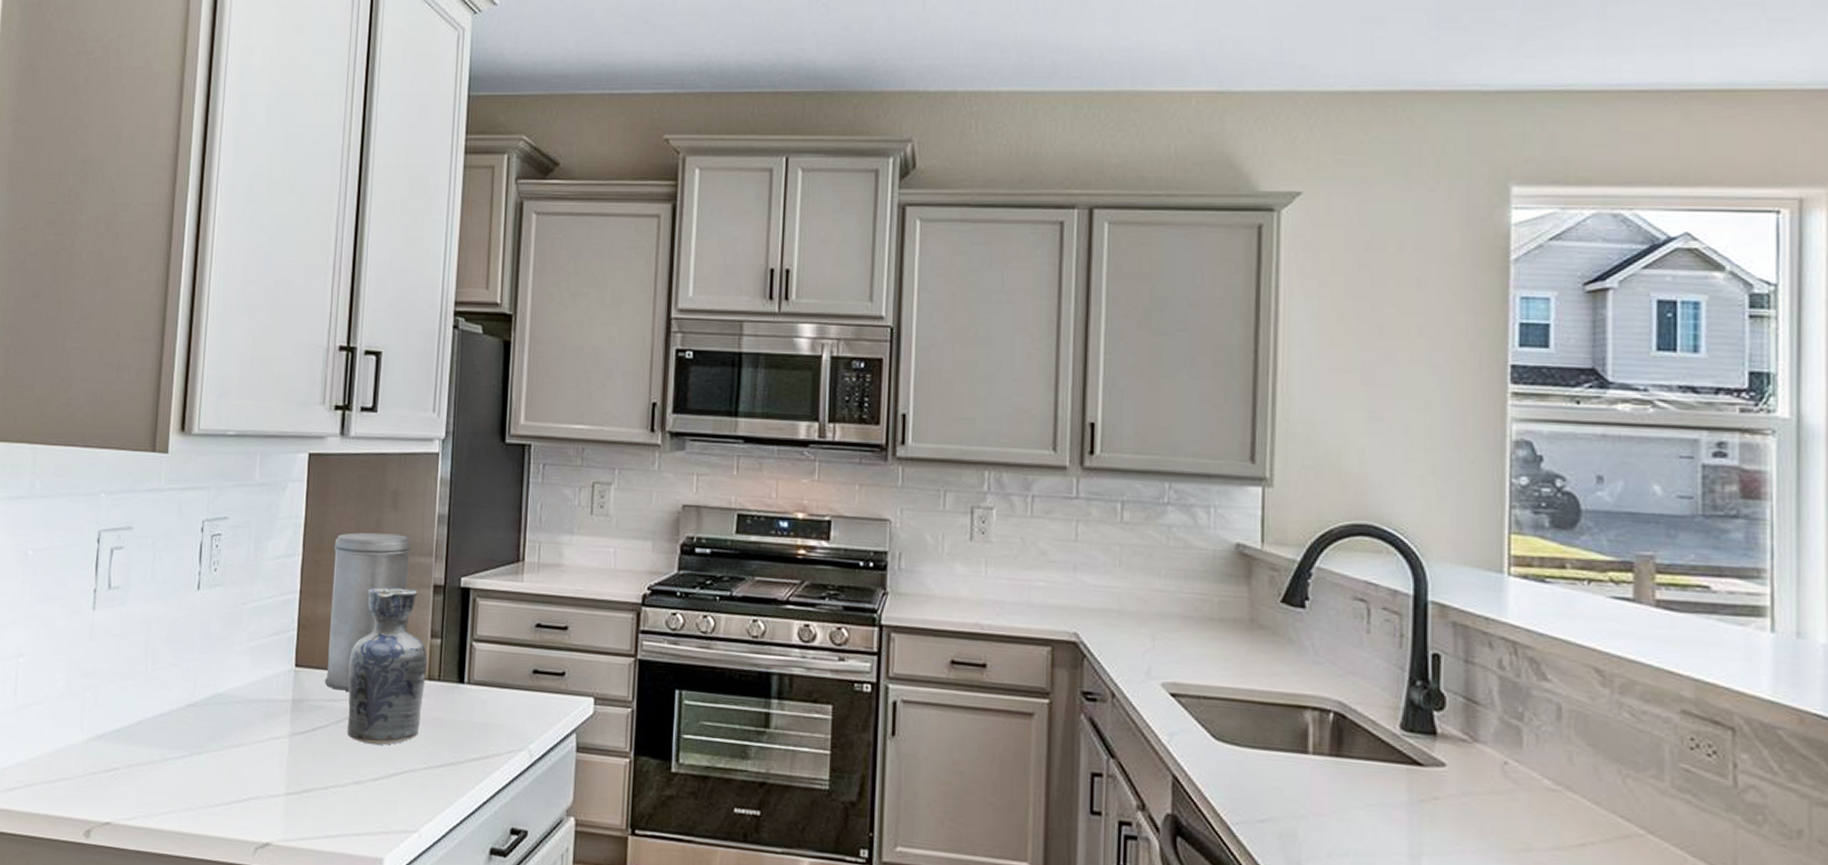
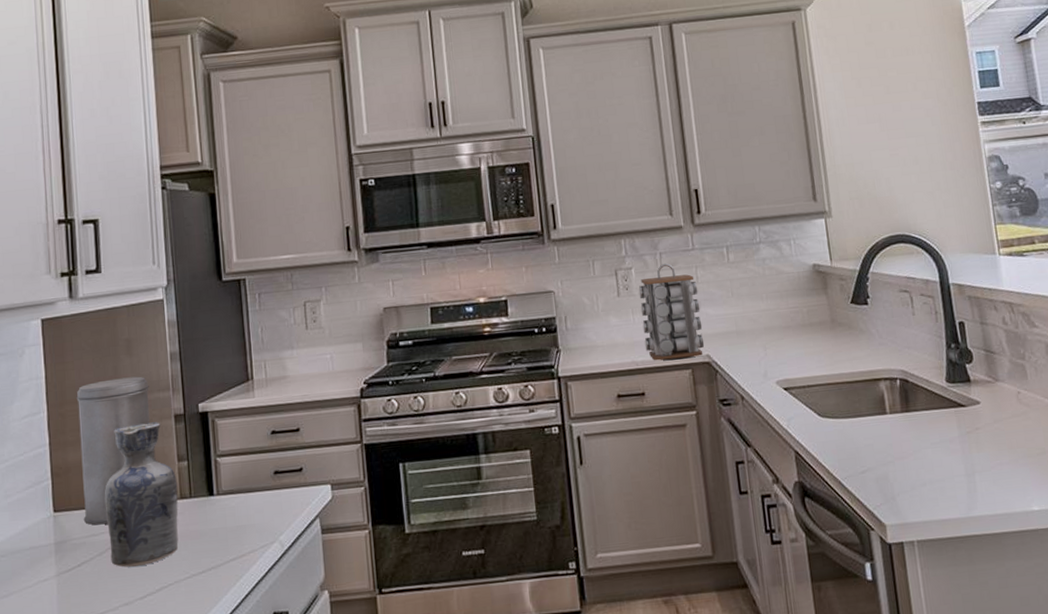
spice rack: none [995,510,1076,633] -> present [638,263,705,361]

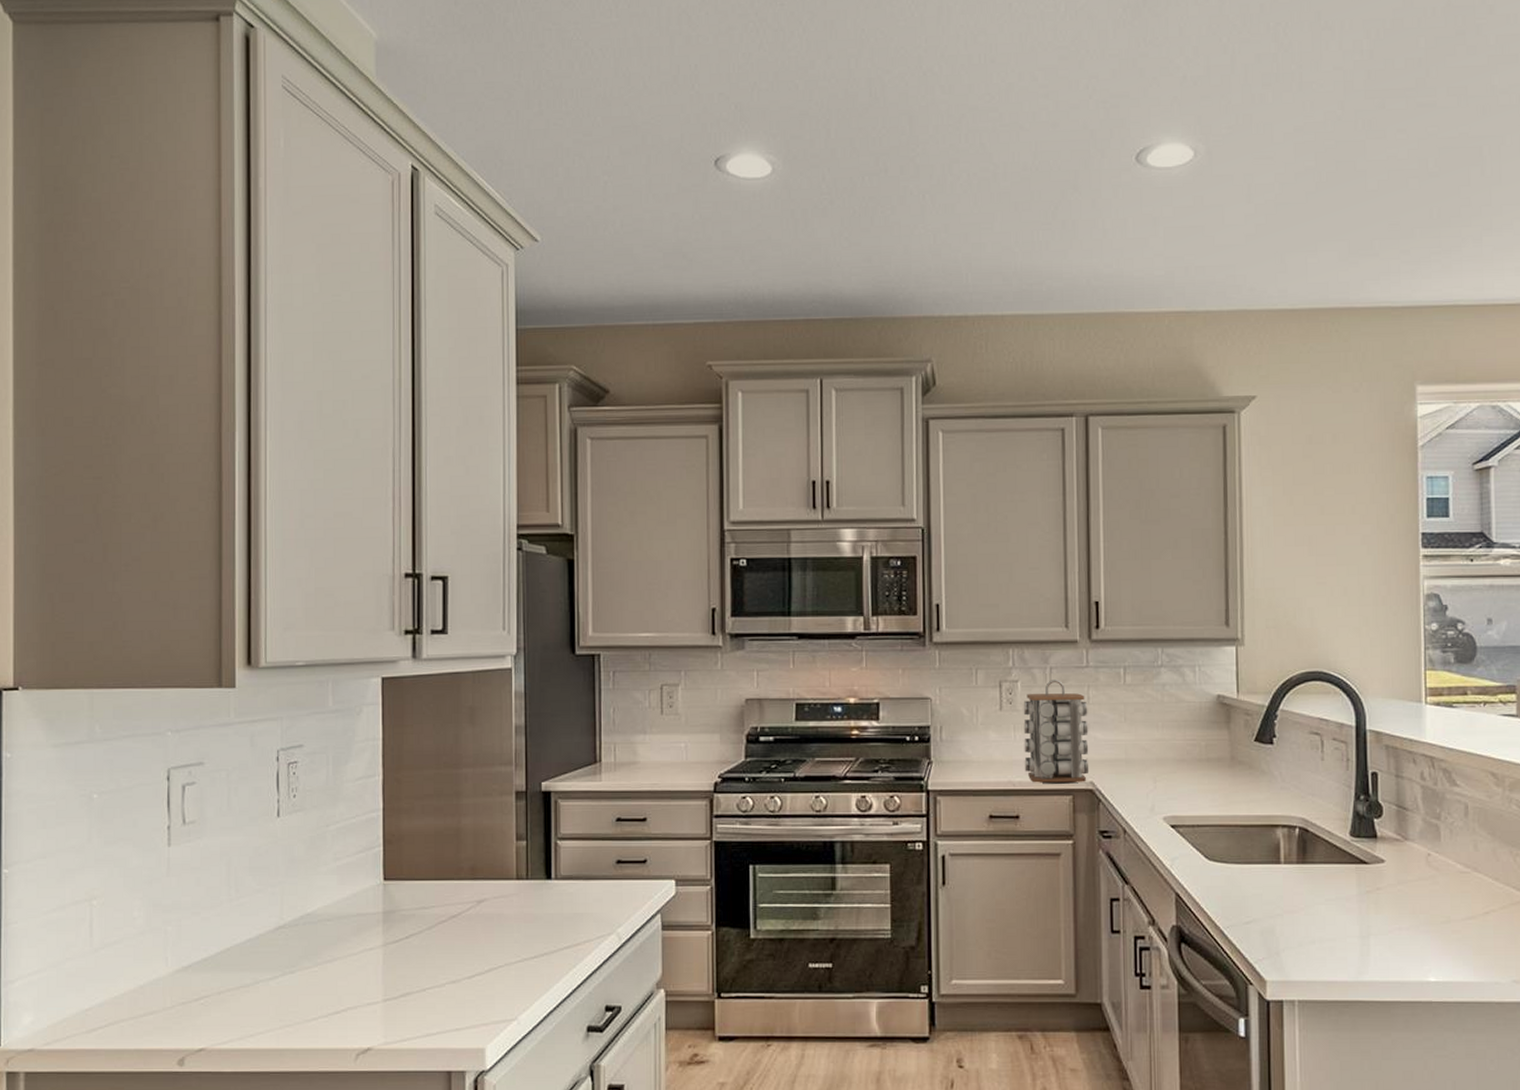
canister: present [76,376,151,525] -> none [414,747,491,898]
ceramic jug: present [104,422,179,568] -> none [437,797,515,944]

